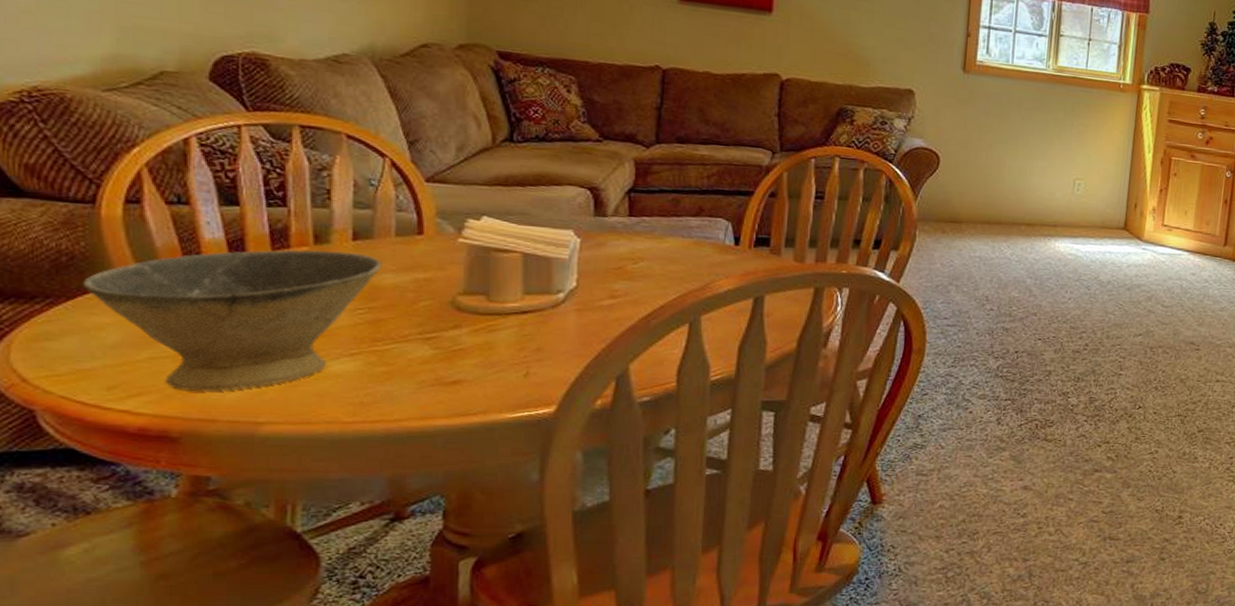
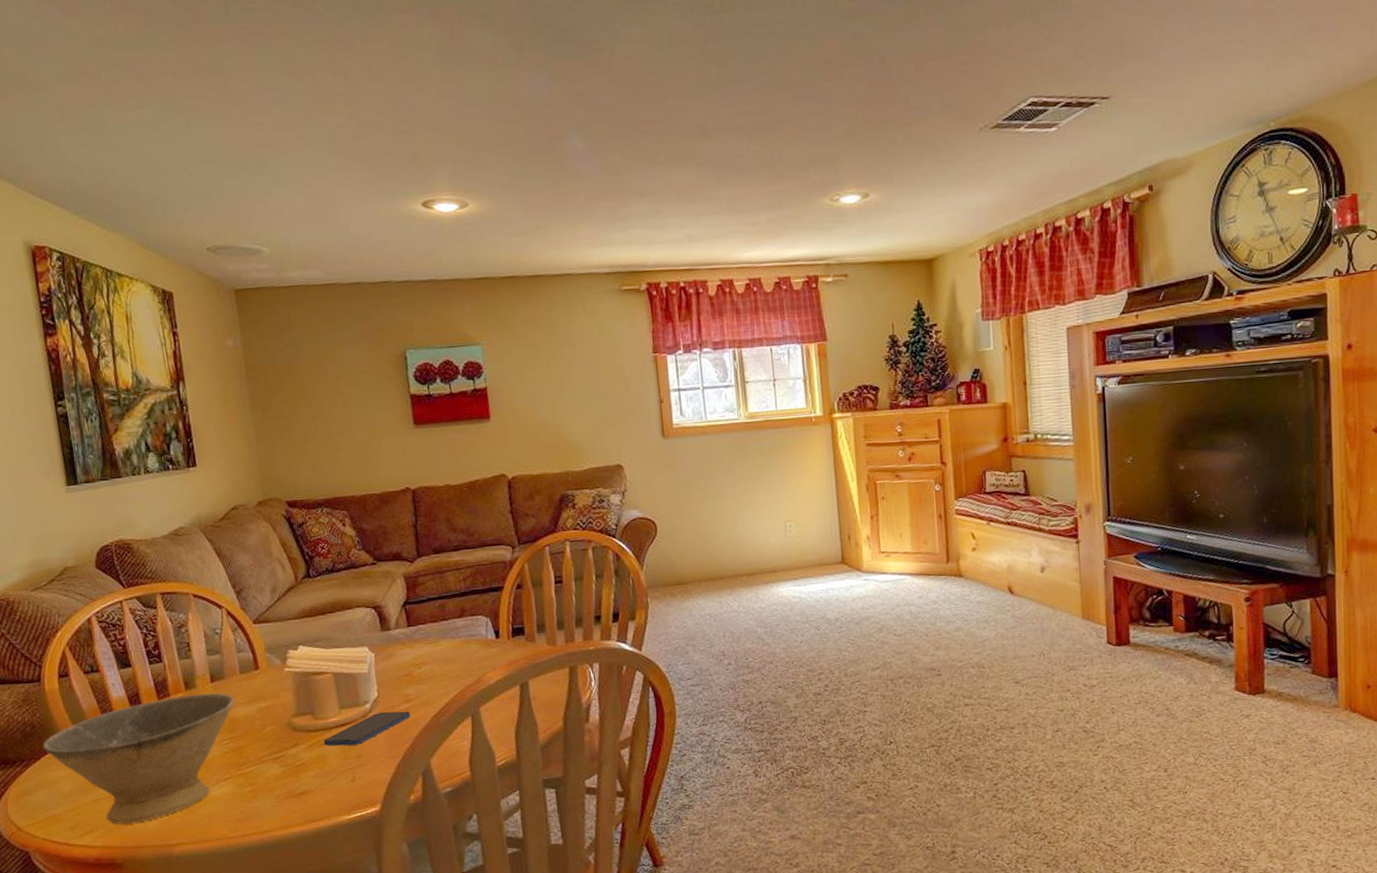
smartphone: none [495,304,614,337] -> present [323,711,411,746]

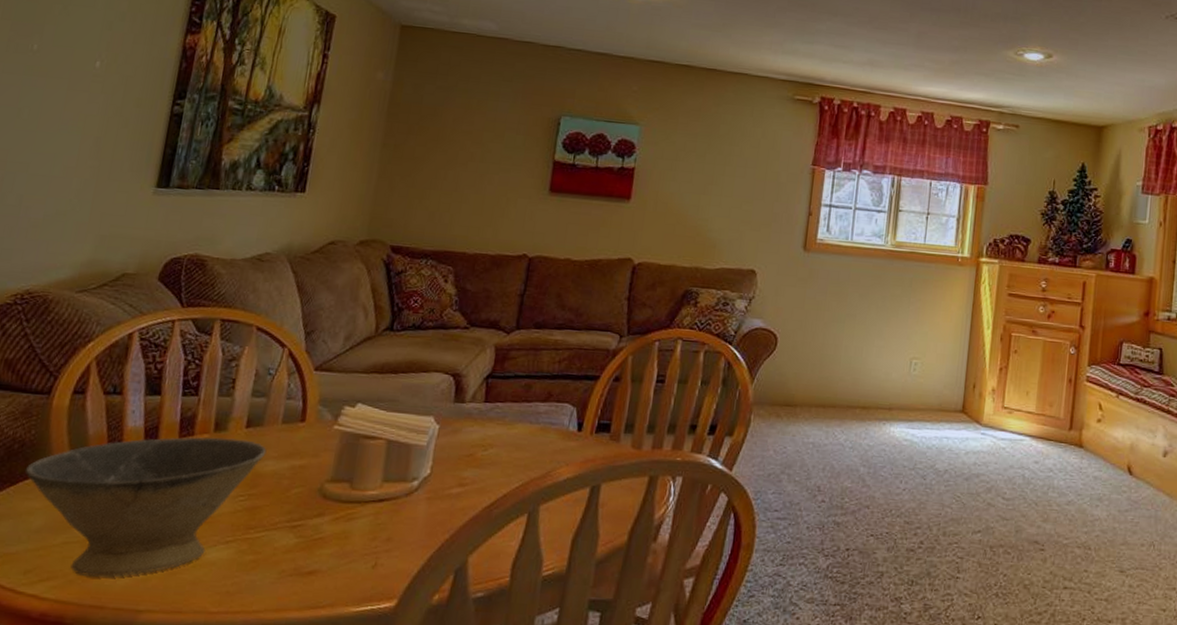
smartphone: present [323,711,411,746] -> none [353,492,461,526]

